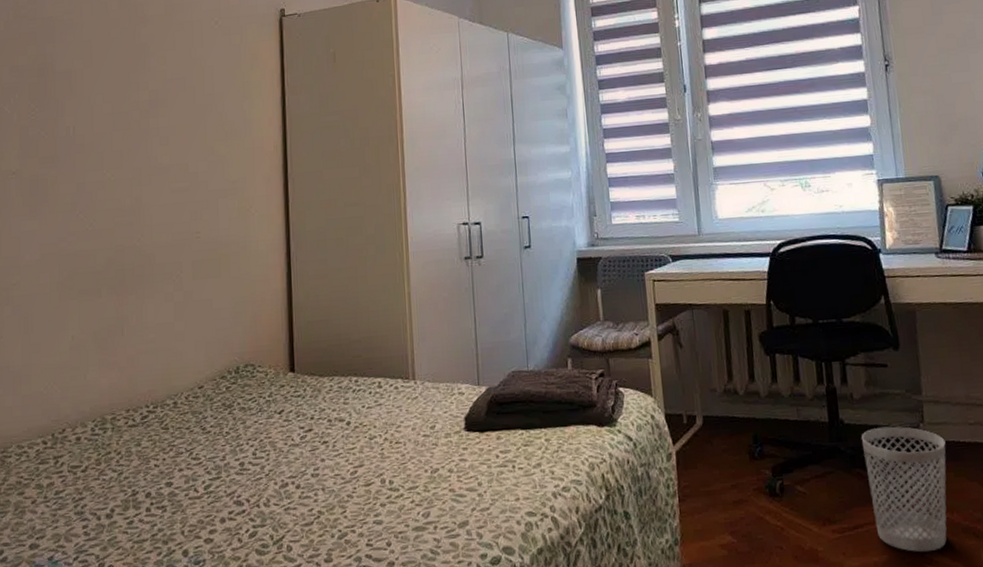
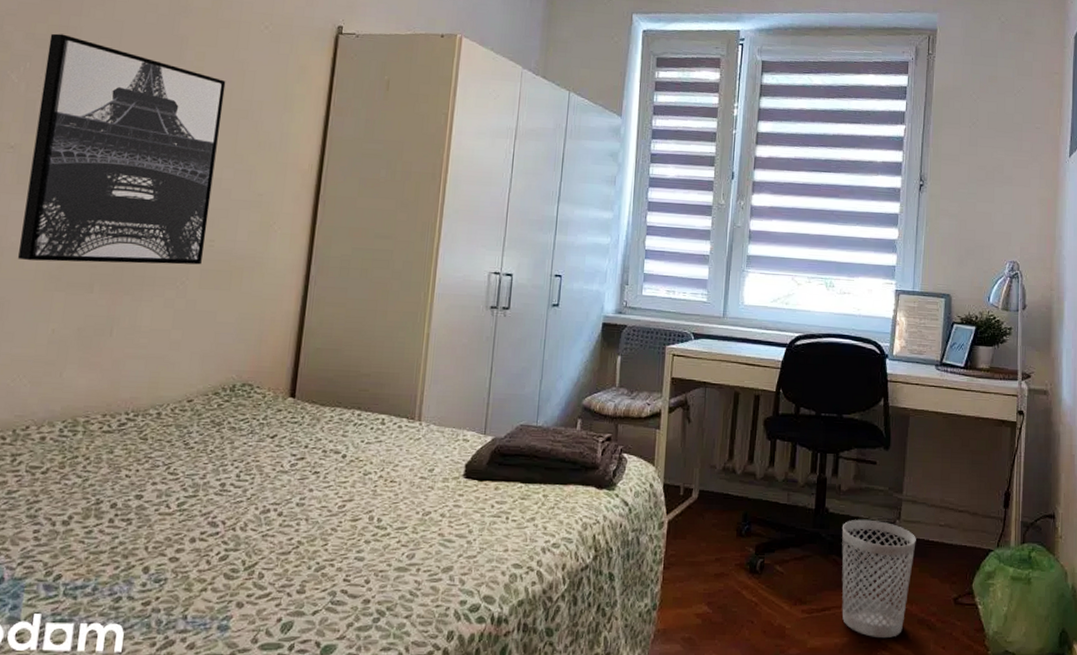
wall art: none [31,62,192,276] -> present [18,33,226,265]

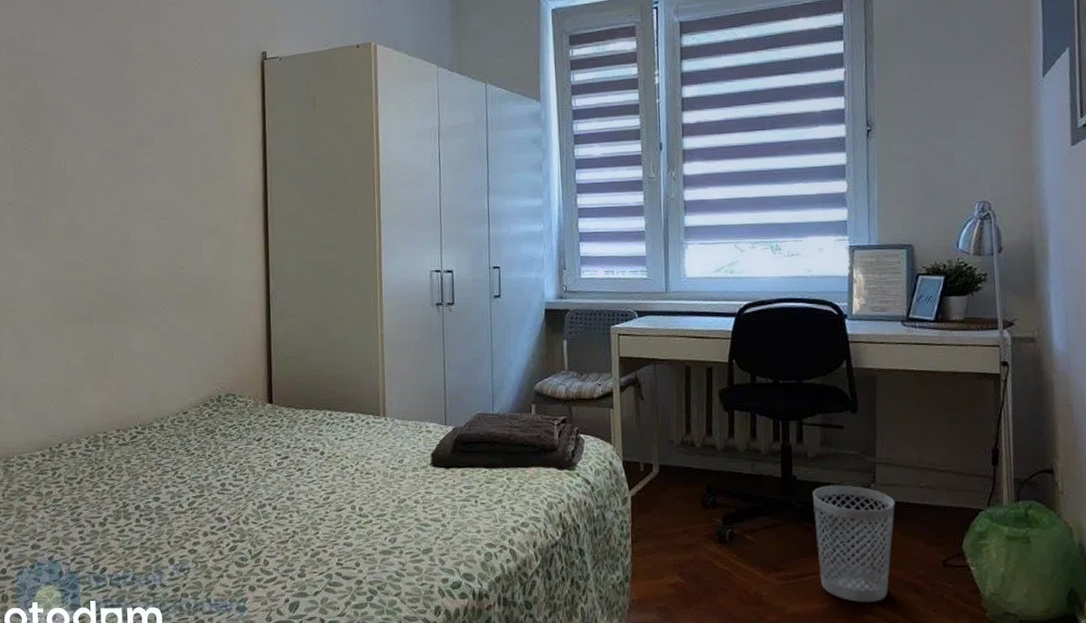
wall art: present [18,33,226,265] -> none [23,96,177,302]

